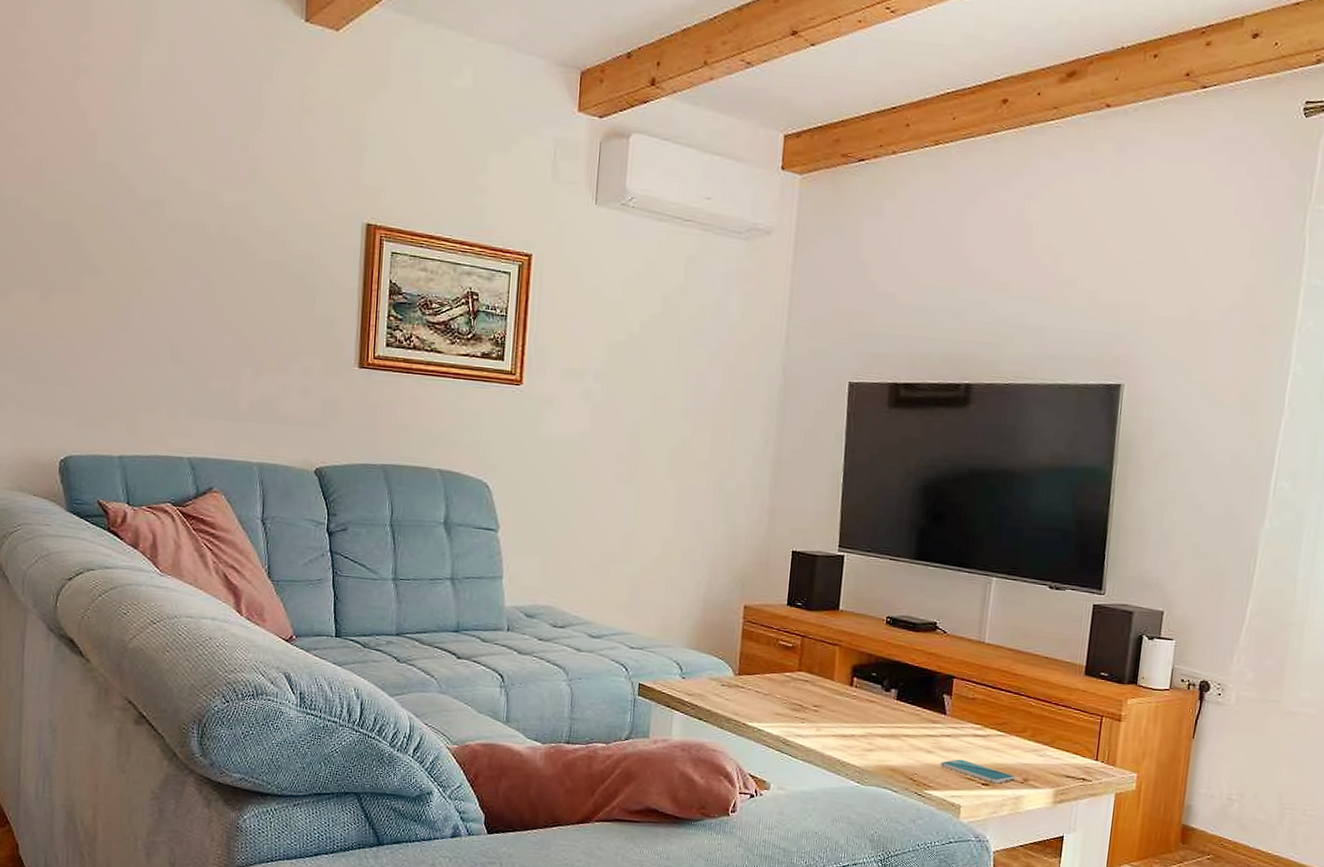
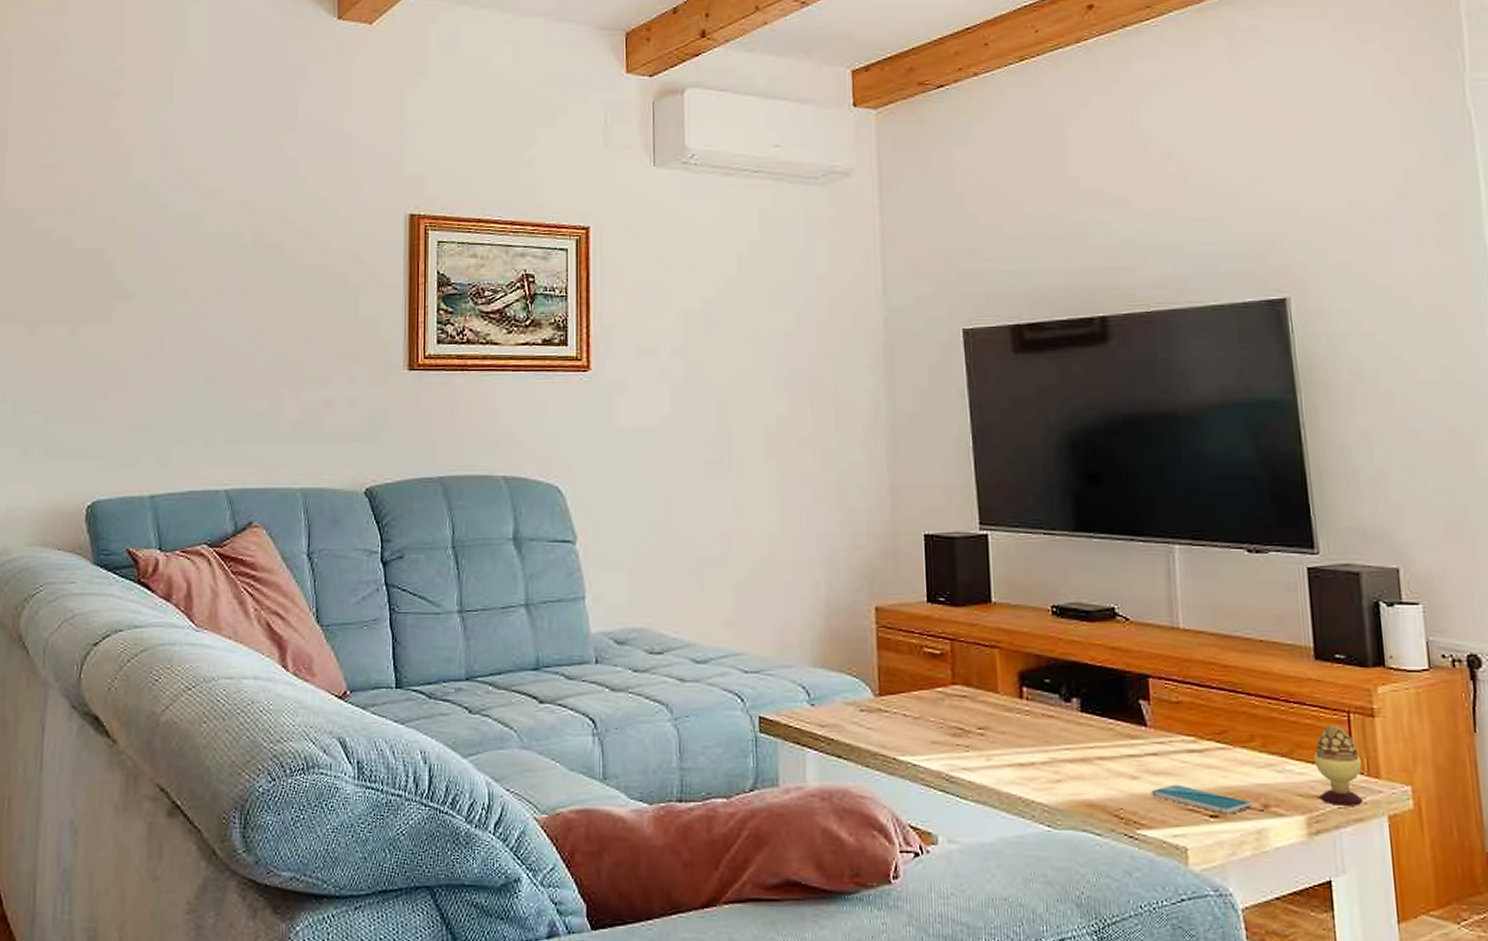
decorative egg: none [1067,725,1104,785] -> present [1314,725,1364,806]

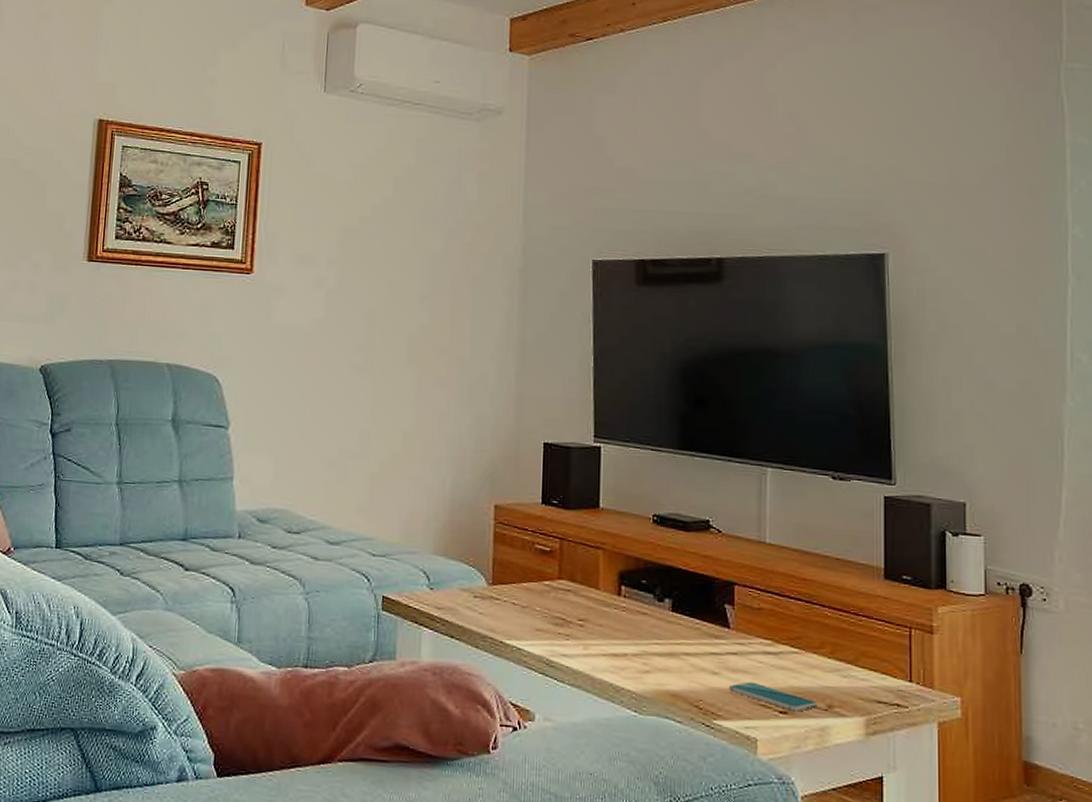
decorative egg: present [1314,725,1364,806] -> none [877,638,918,712]

